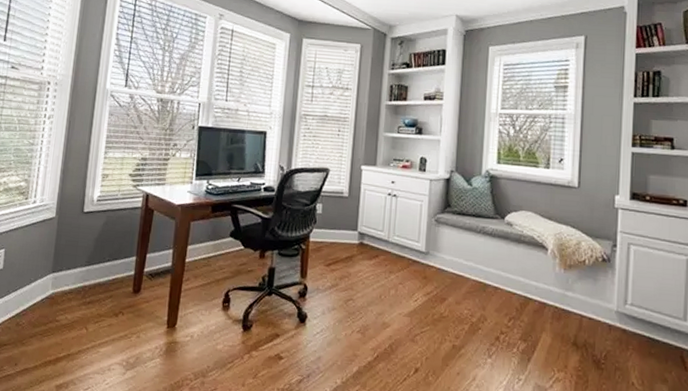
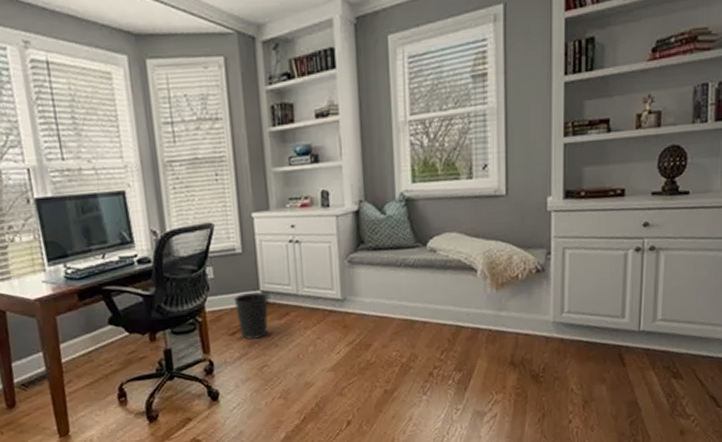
wastebasket: none [334,231,364,274] -> present [233,292,268,340]

